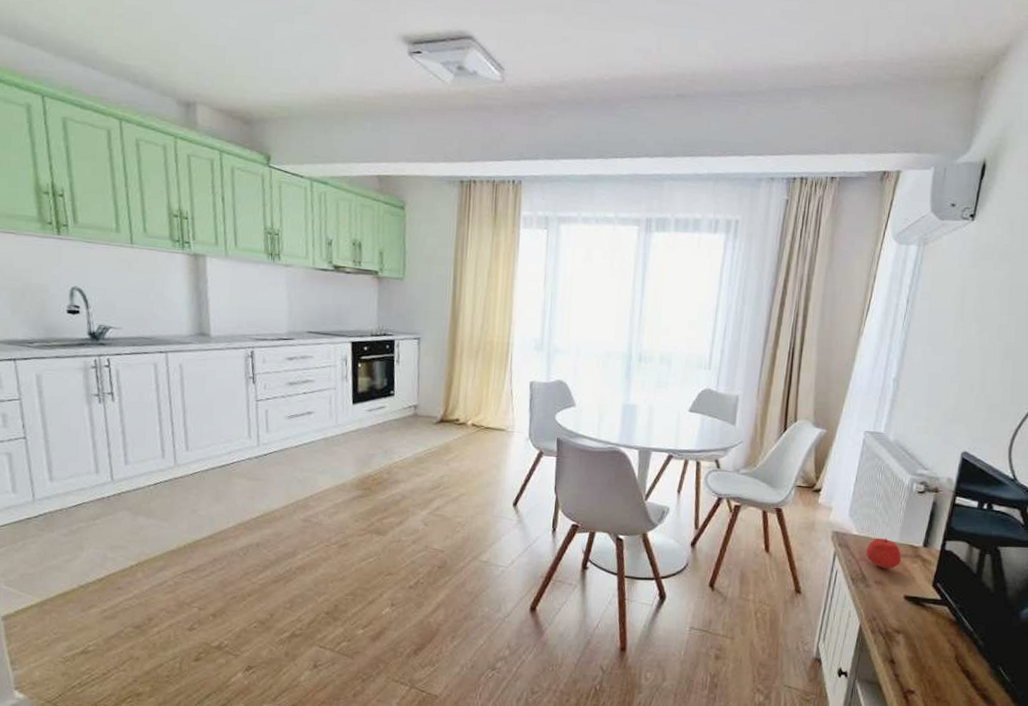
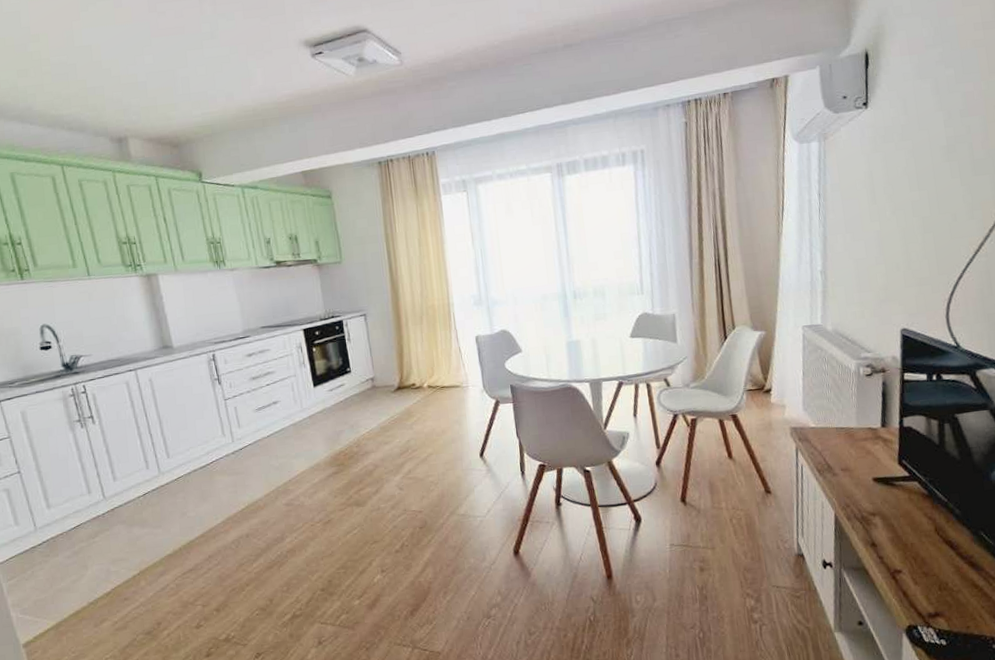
apple: present [866,538,902,569] -> none [826,425,863,456]

